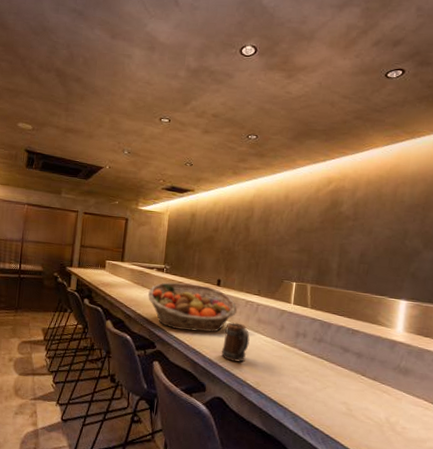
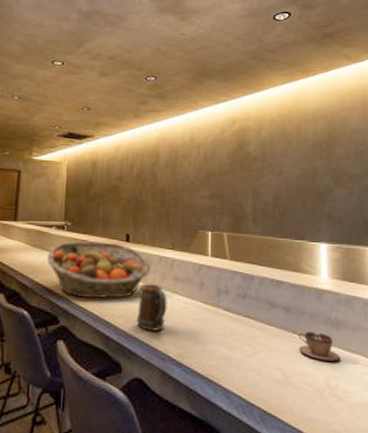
teacup: none [365,375,404,403] -> present [299,332,340,362]

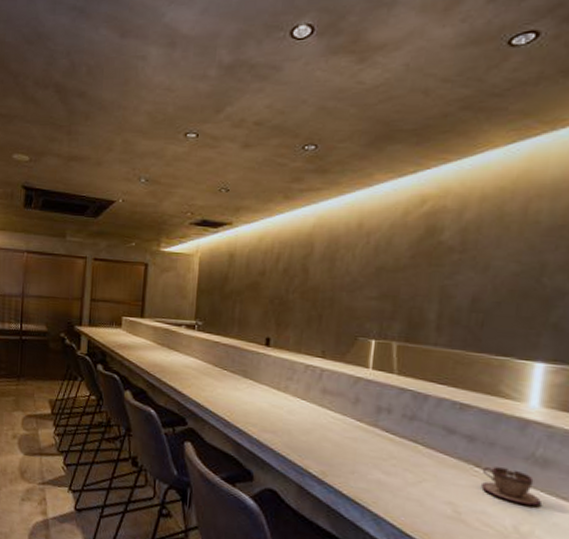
fruit basket: present [47,241,150,298] -> none [176,342,293,406]
mug: present [136,283,167,331] -> none [272,392,312,445]

